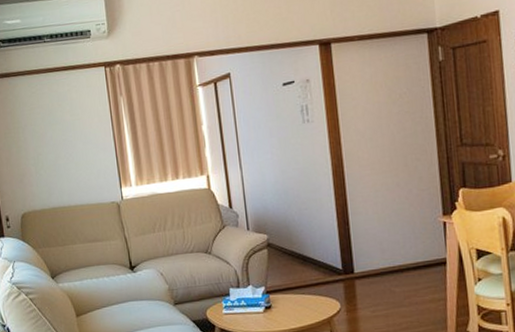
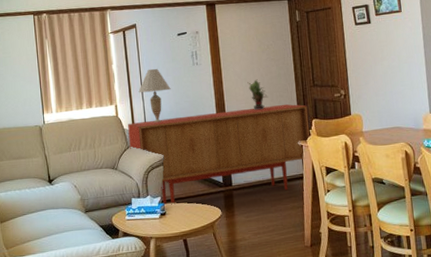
sideboard: none [223,169,457,296] -> present [128,104,311,205]
table lamp: none [234,128,276,197] -> present [138,68,171,123]
potted plant: none [373,138,401,179] -> present [247,79,268,111]

